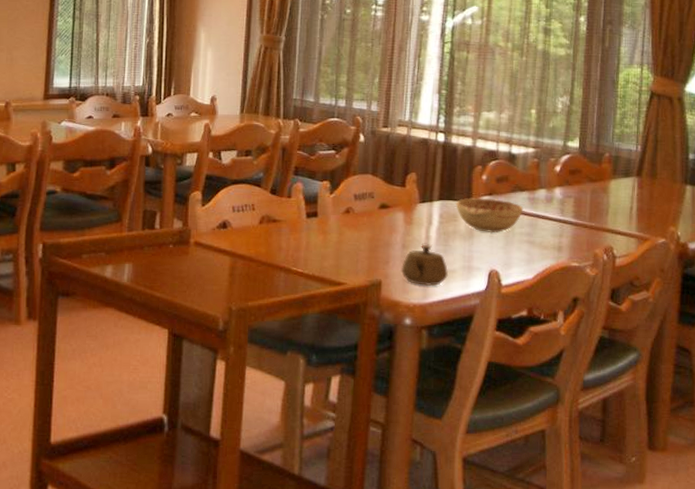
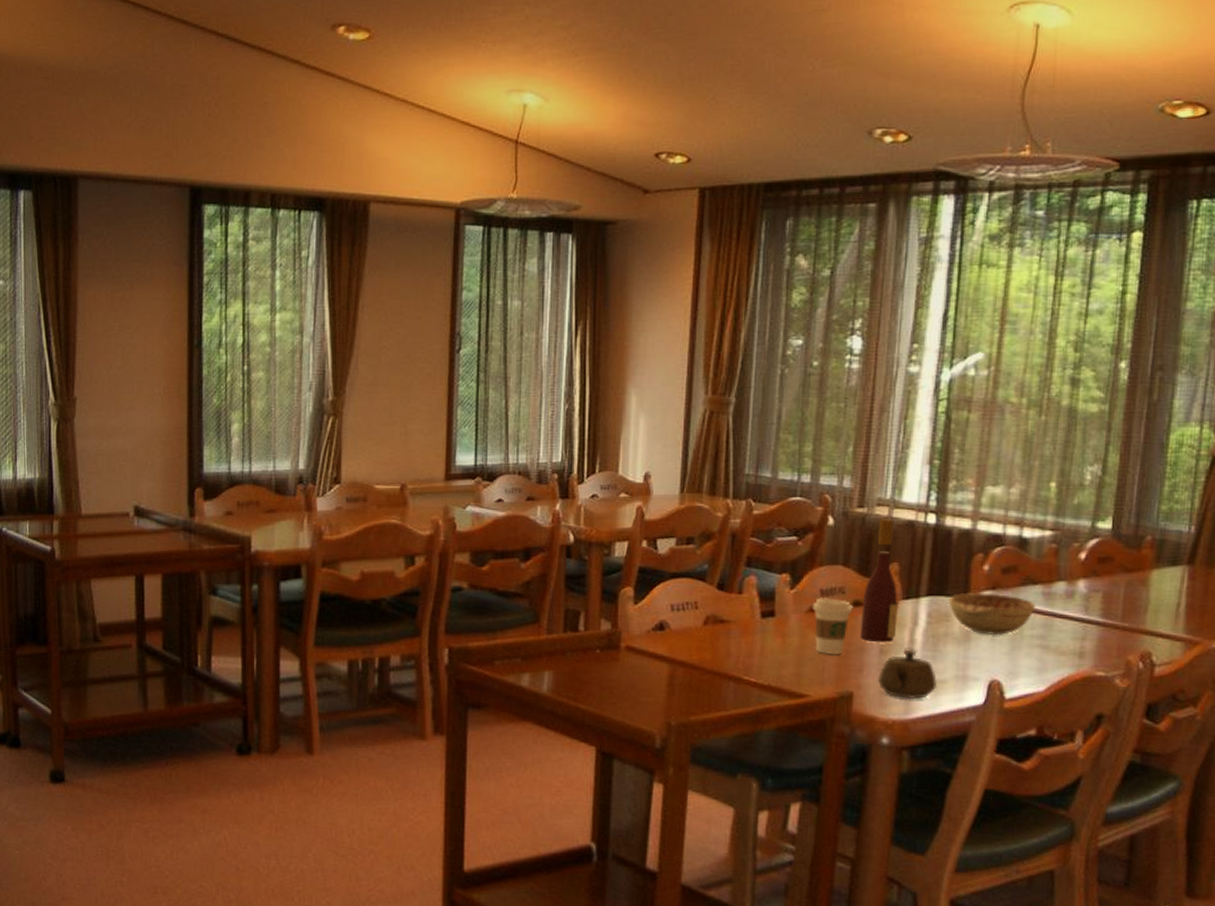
coffee cup: none [348,201,381,249] -> present [812,598,854,655]
wine bottle: none [386,137,416,239] -> present [859,519,898,643]

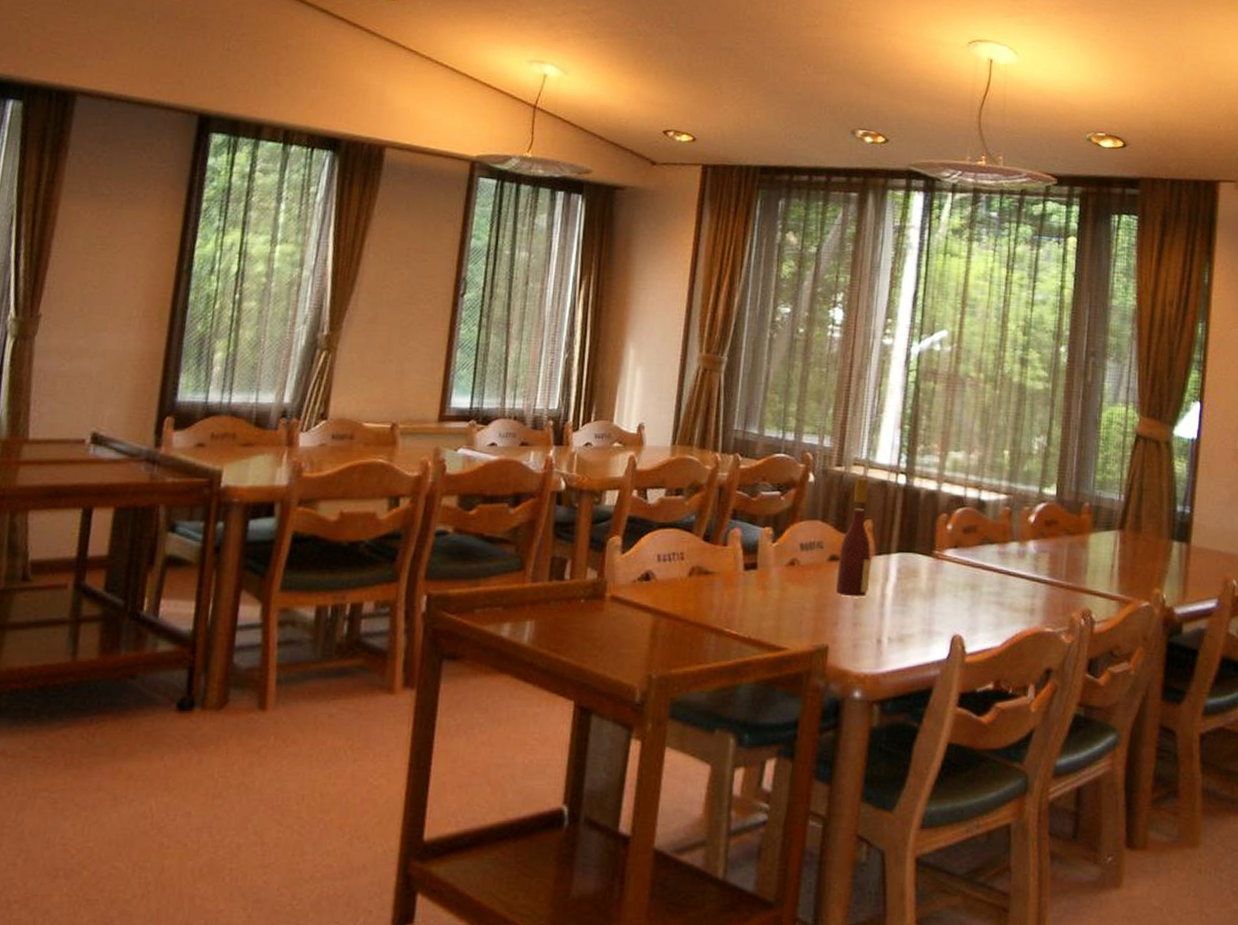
coffee cup: present [812,598,854,655] -> none [792,551,830,608]
teapot: present [877,649,937,699] -> none [851,603,905,653]
decorative bowl: present [948,593,1036,636] -> none [916,551,993,592]

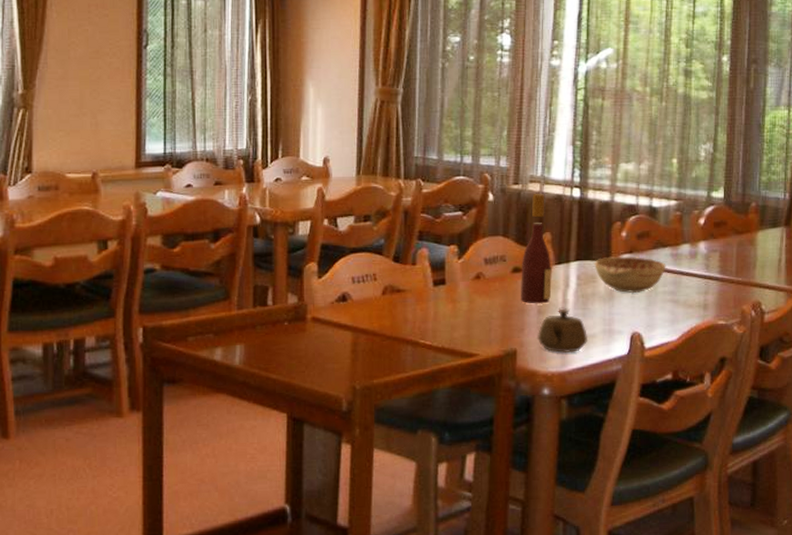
teapot: none [851,603,905,653] -> present [537,308,587,353]
decorative bowl: none [916,551,993,592] -> present [594,256,666,294]

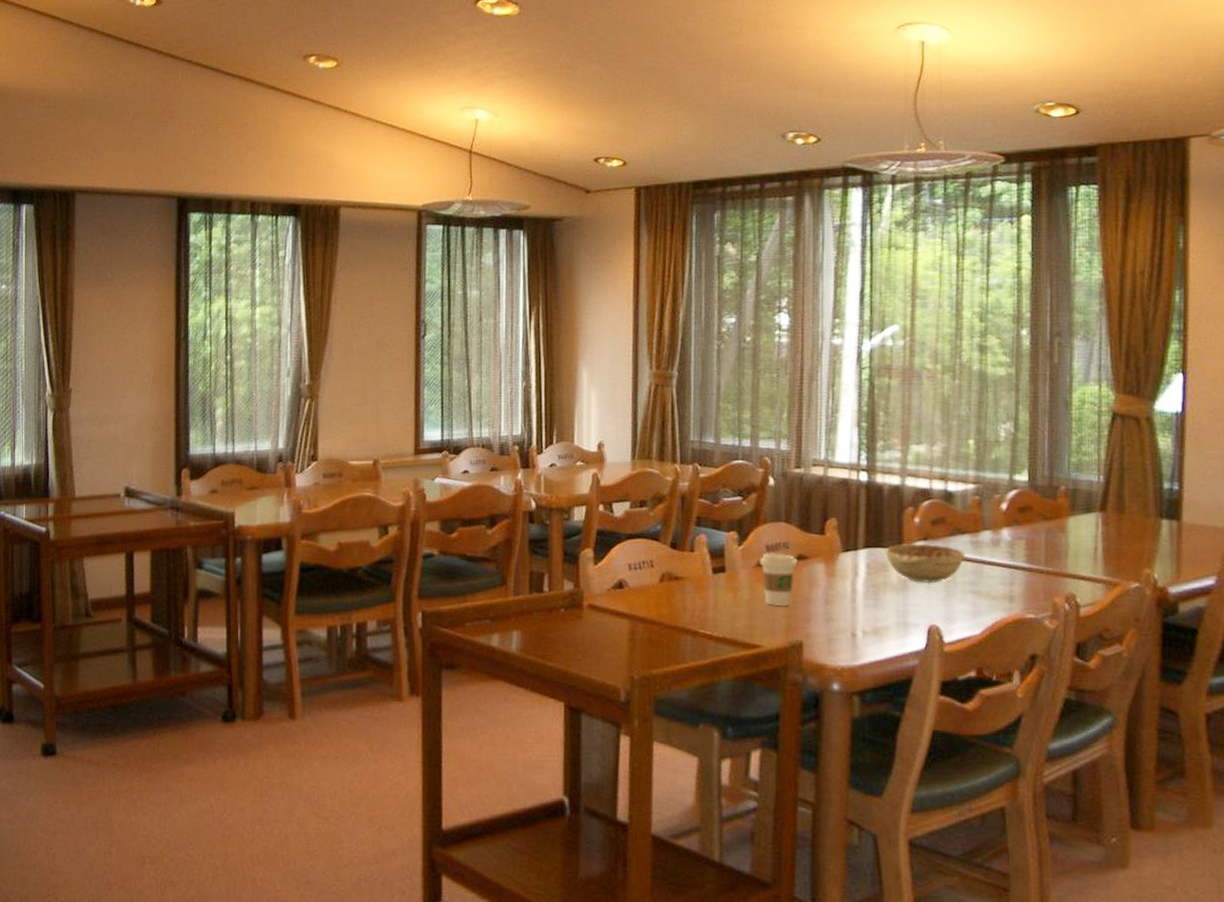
coffee cup: none [478,266,514,317] -> present [759,553,798,607]
wine bottle: present [520,194,552,304] -> none [805,478,839,594]
teapot: present [537,308,587,353] -> none [824,599,880,646]

